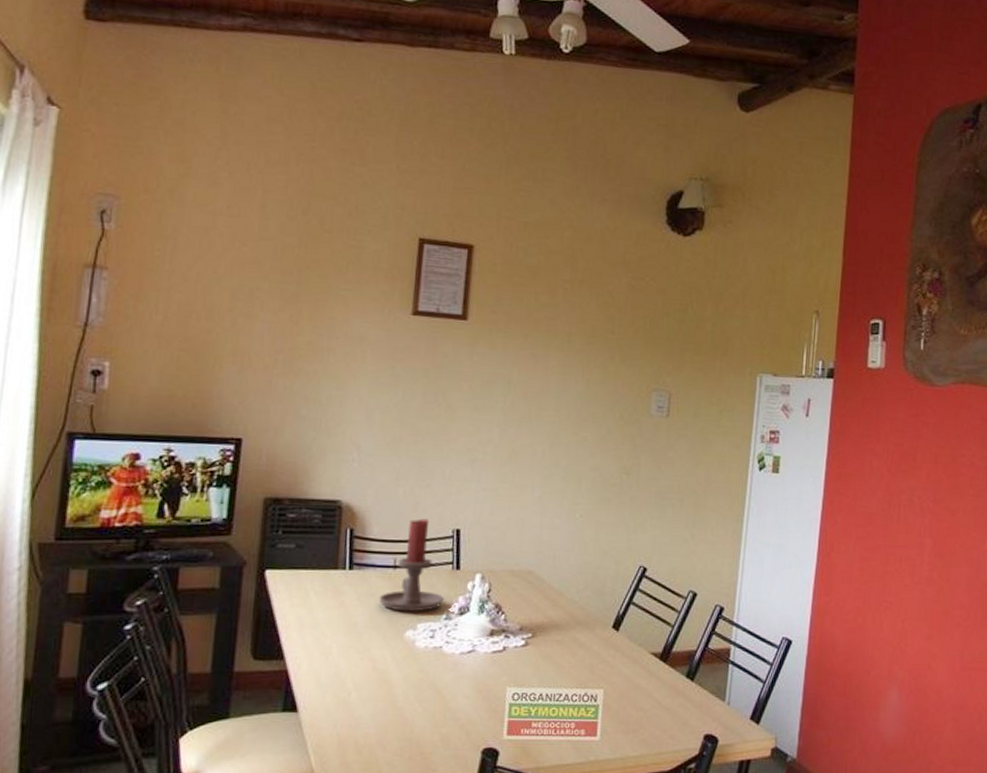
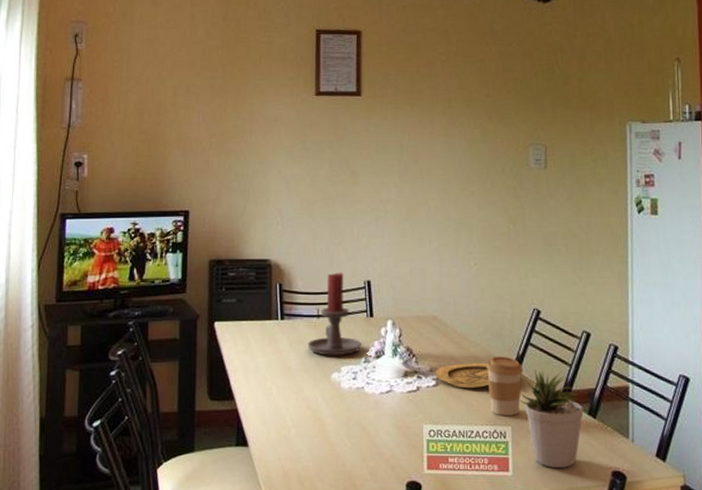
plate: none [525,622,620,649] -> present [435,363,521,389]
coffee cup: none [582,615,623,678] -> present [486,356,524,416]
potted plant: none [615,630,682,732] -> present [519,369,584,468]

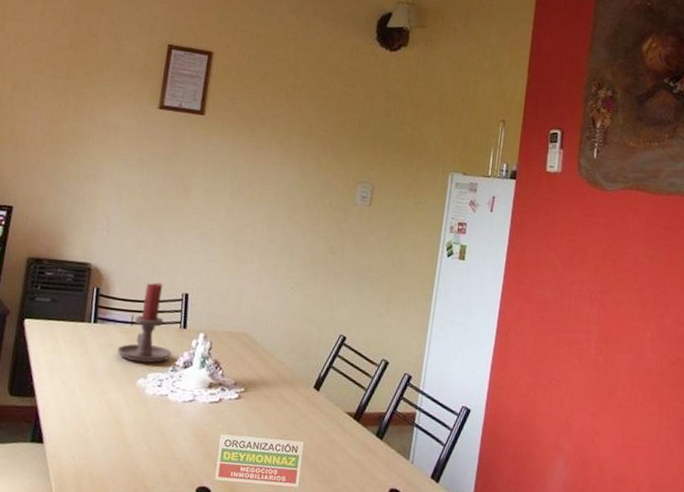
plate: present [435,363,521,389] -> none [238,380,320,404]
coffee cup: present [486,356,524,416] -> none [286,375,323,432]
potted plant: present [519,369,584,468] -> none [315,391,373,483]

